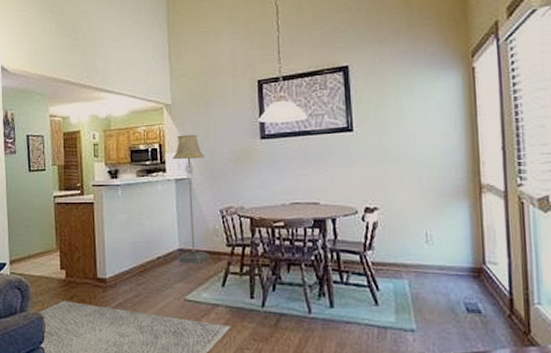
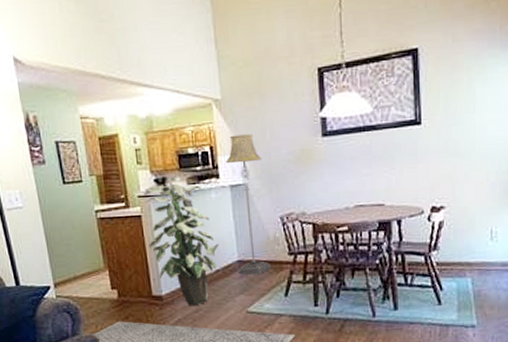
indoor plant: none [98,170,162,291] -> present [144,177,219,306]

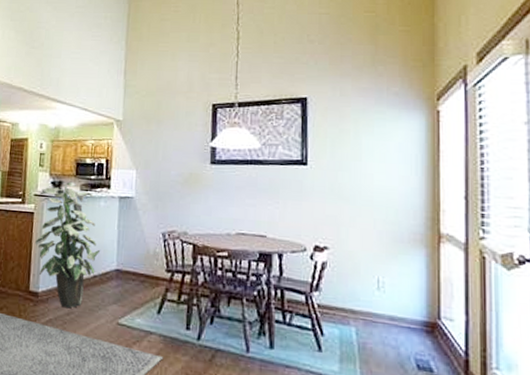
floor lamp: present [225,134,271,275] -> none [114,152,151,288]

